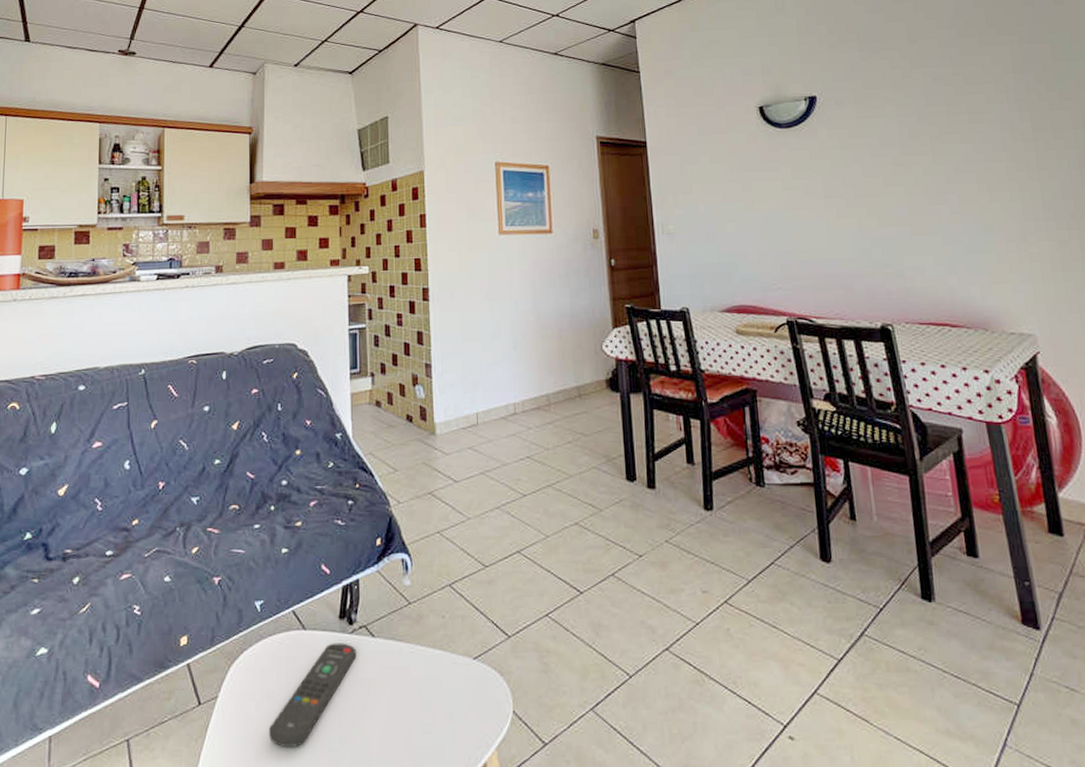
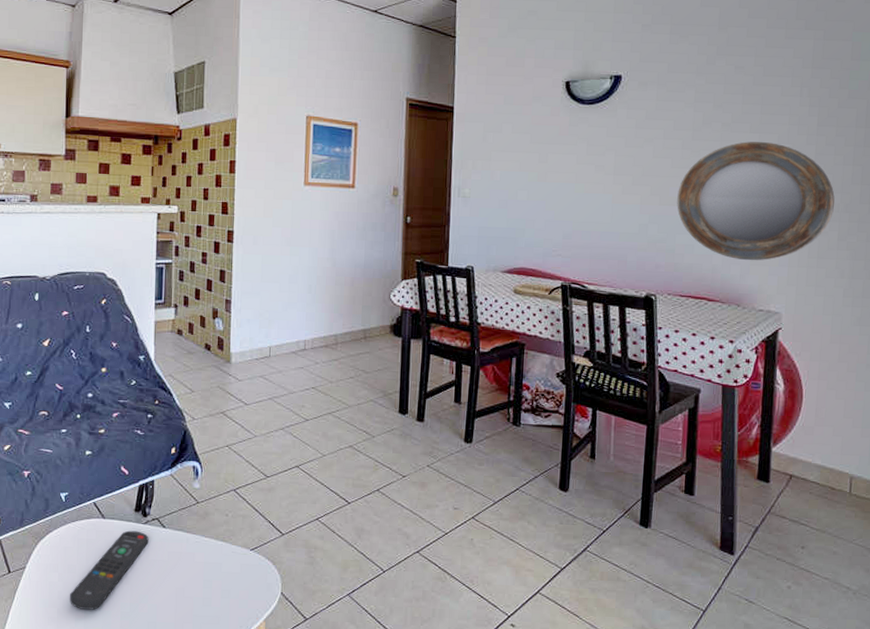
home mirror: none [896,152,1070,280] -> present [677,141,835,261]

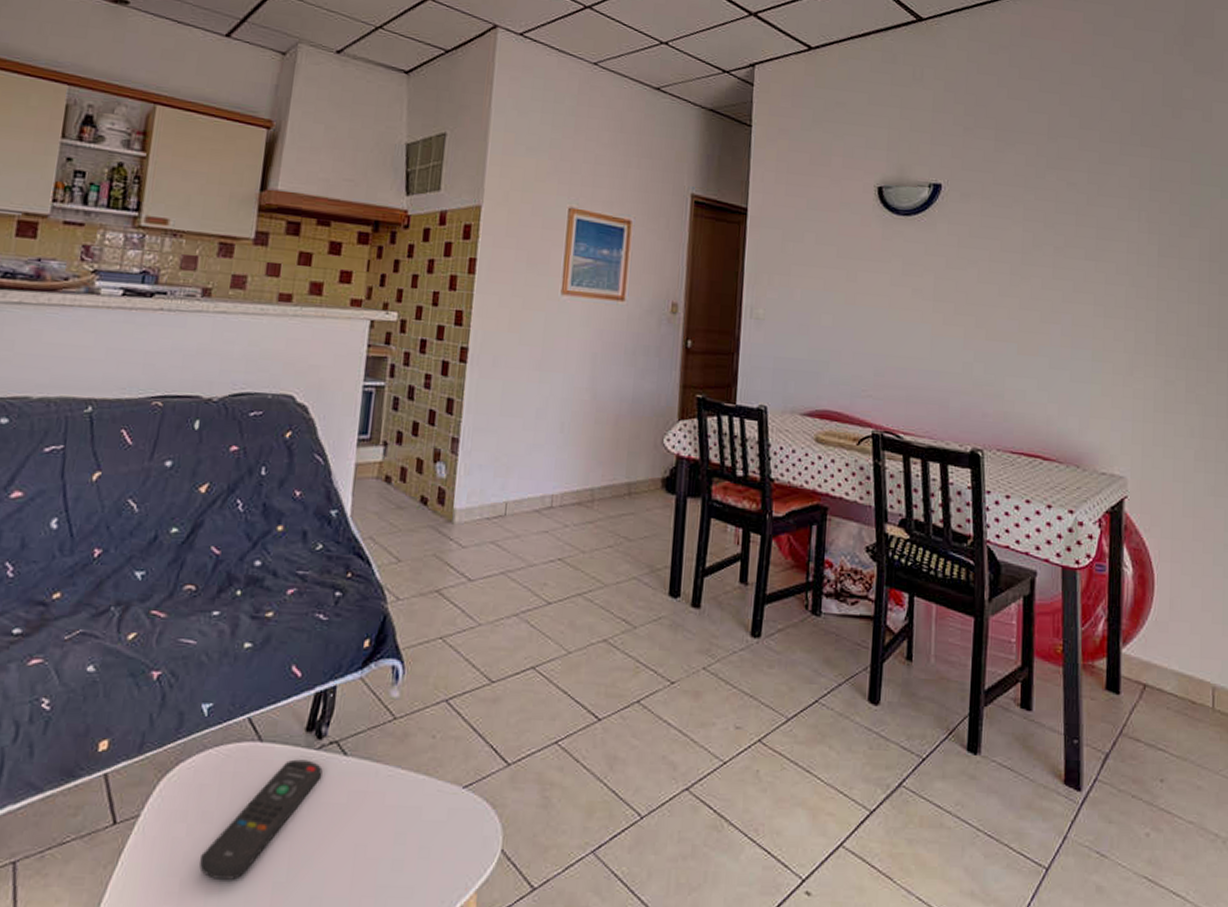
home mirror: present [677,141,835,261] -> none [1005,270,1180,413]

